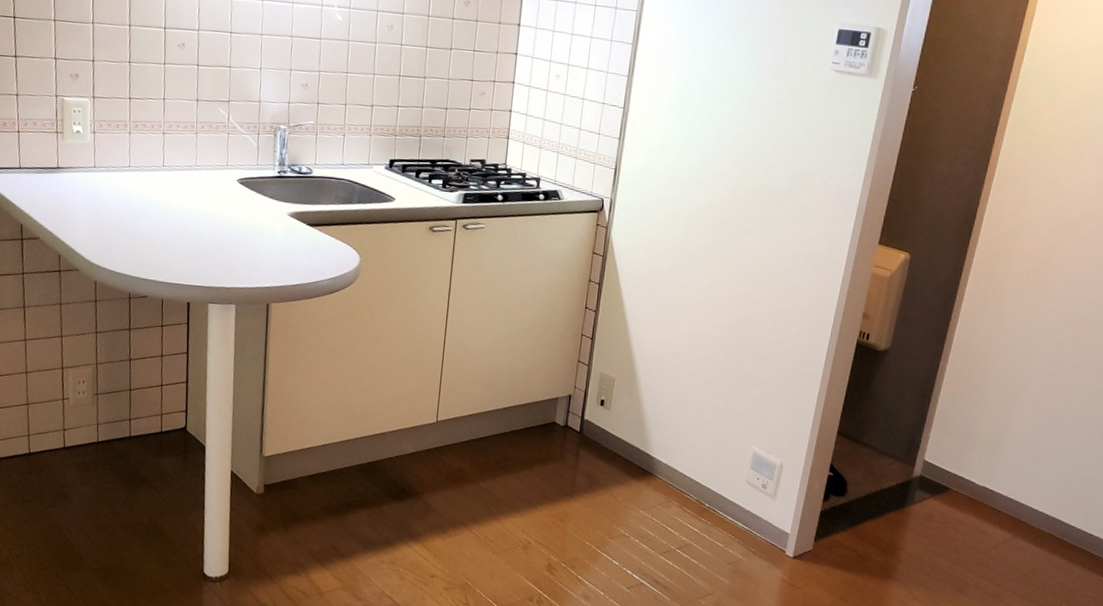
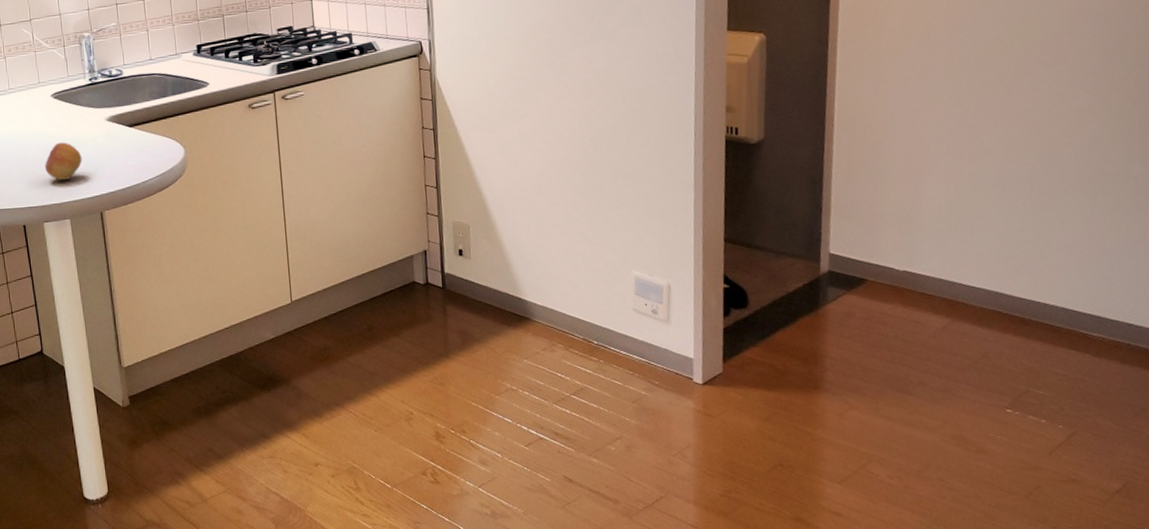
fruit: none [219,228,258,267] -> present [45,142,82,181]

